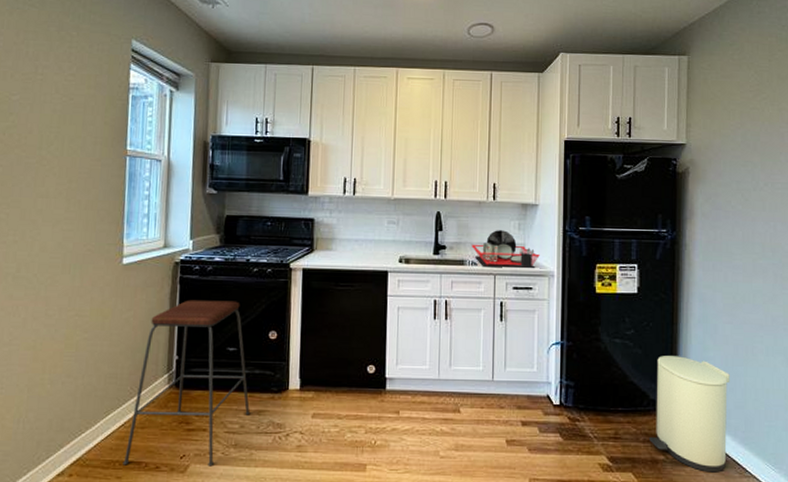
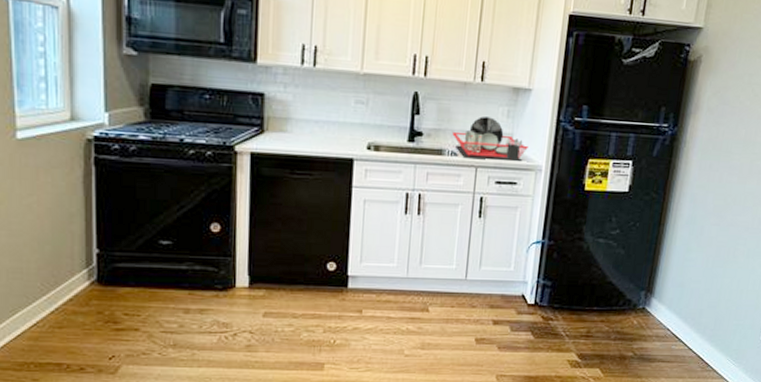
bar stool: present [123,300,251,467] -> none [39,184,191,367]
pedal bin: present [648,356,730,473] -> none [619,256,709,367]

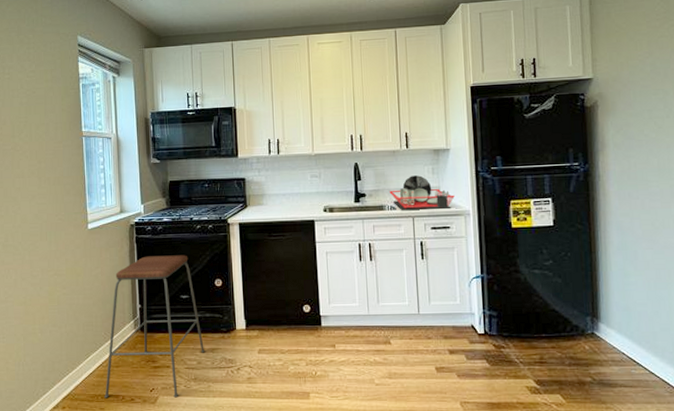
bar stool: none [39,184,191,367] -> present [104,255,205,399]

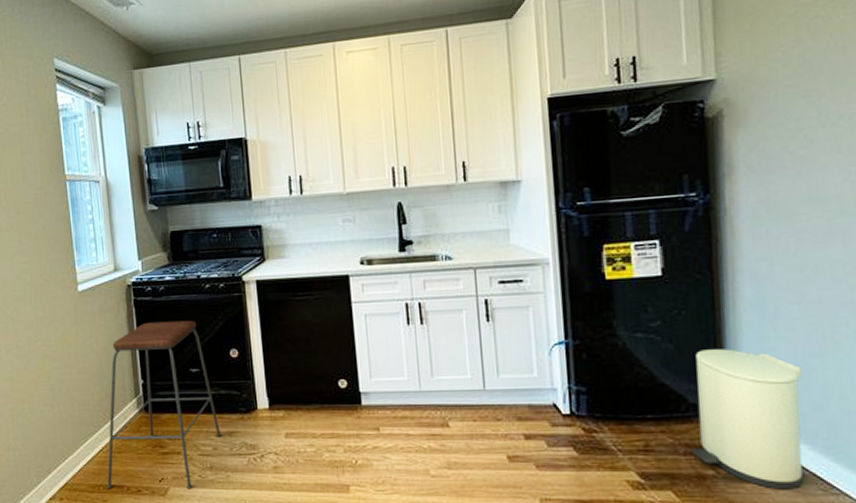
dish rack: present [389,175,455,211] -> none [443,215,529,262]
pedal bin: none [574,283,655,392] -> present [690,349,803,490]

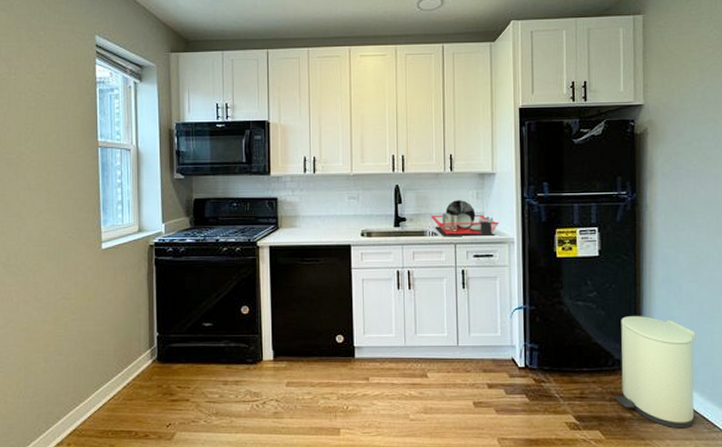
bar stool: present [106,320,222,489] -> none [115,279,229,434]
dish rack: none [443,215,529,262] -> present [431,200,499,237]

